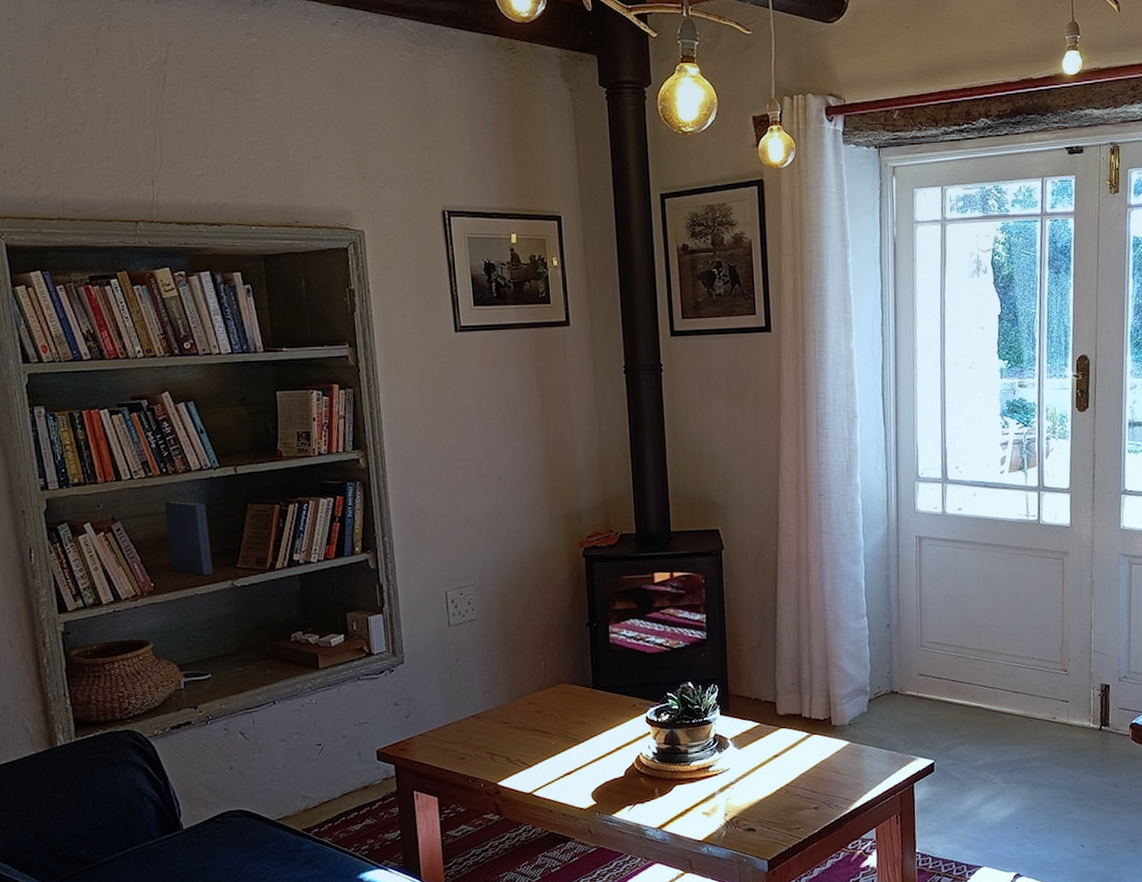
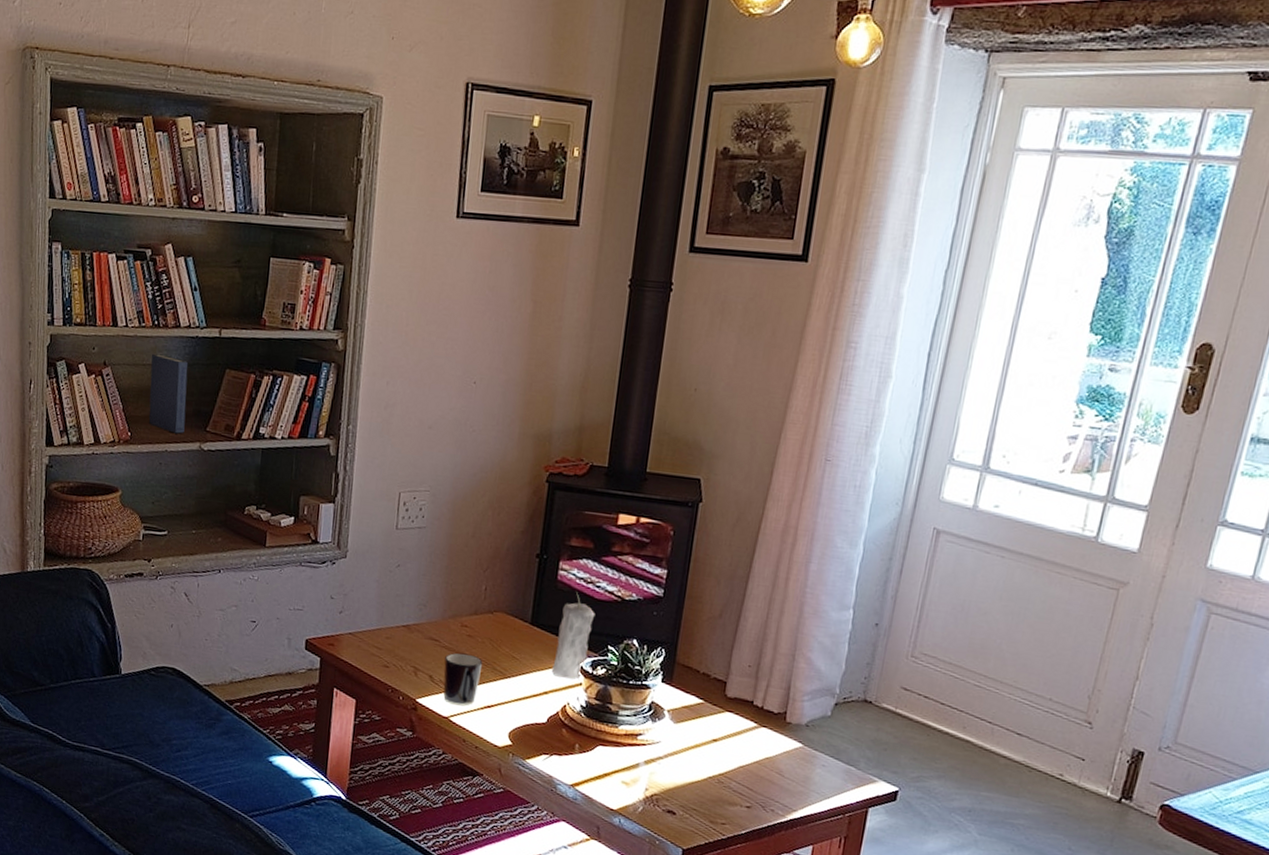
mug: none [518,728,556,781] -> present [443,652,483,708]
candle: none [619,650,650,733] -> present [551,591,595,680]

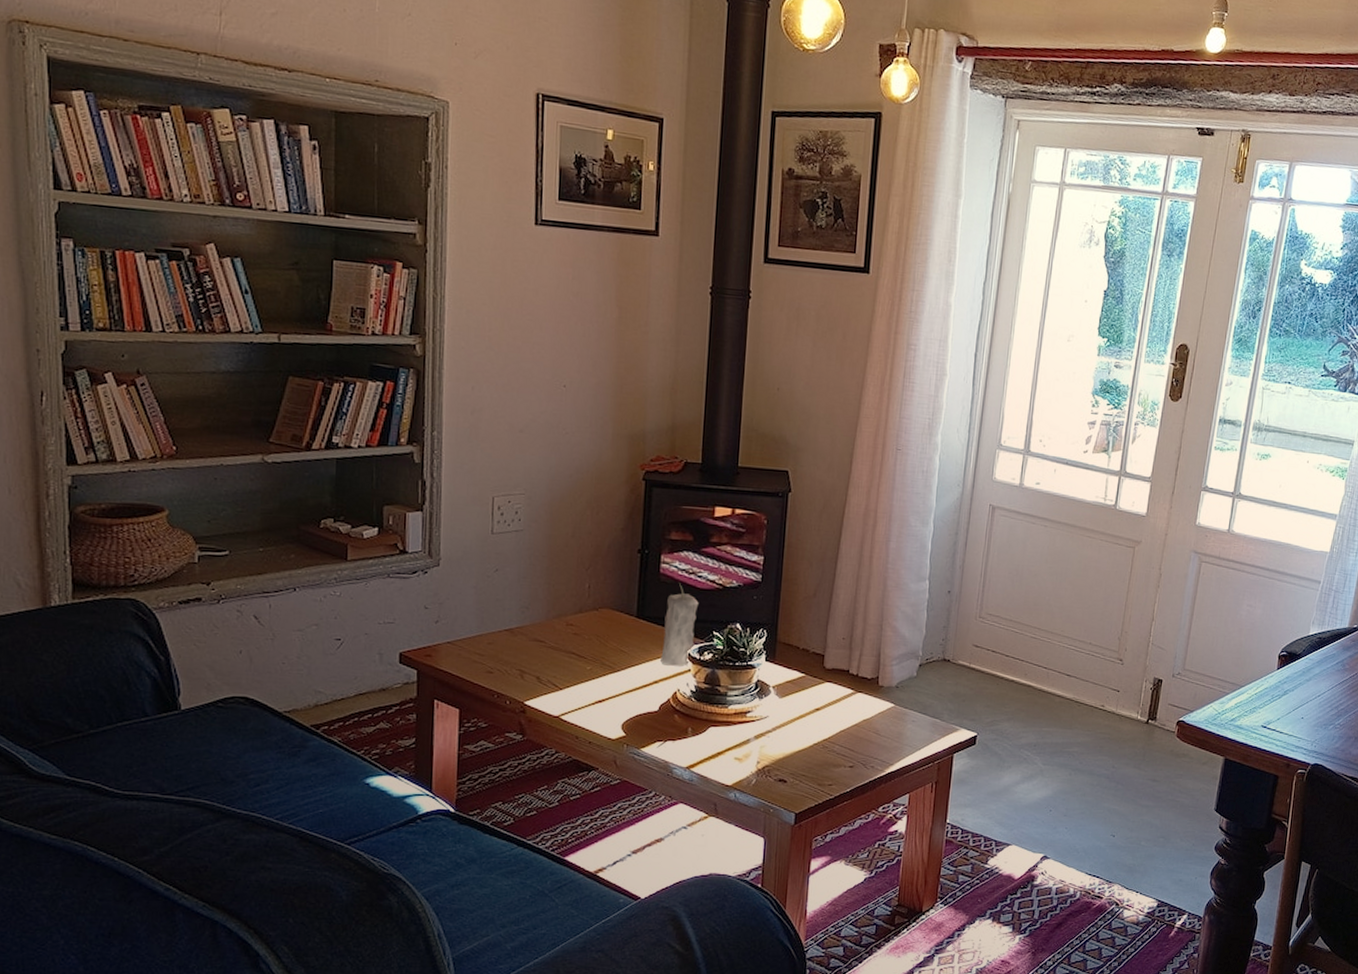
book: present [148,354,188,434] -> none [197,361,244,447]
mug: present [443,652,483,708] -> none [551,651,591,705]

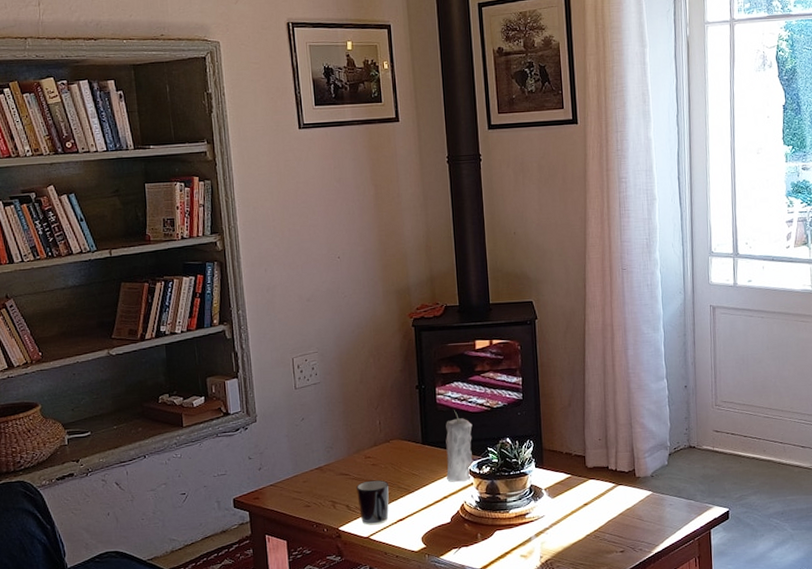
mug: none [551,651,591,705] -> present [356,480,389,527]

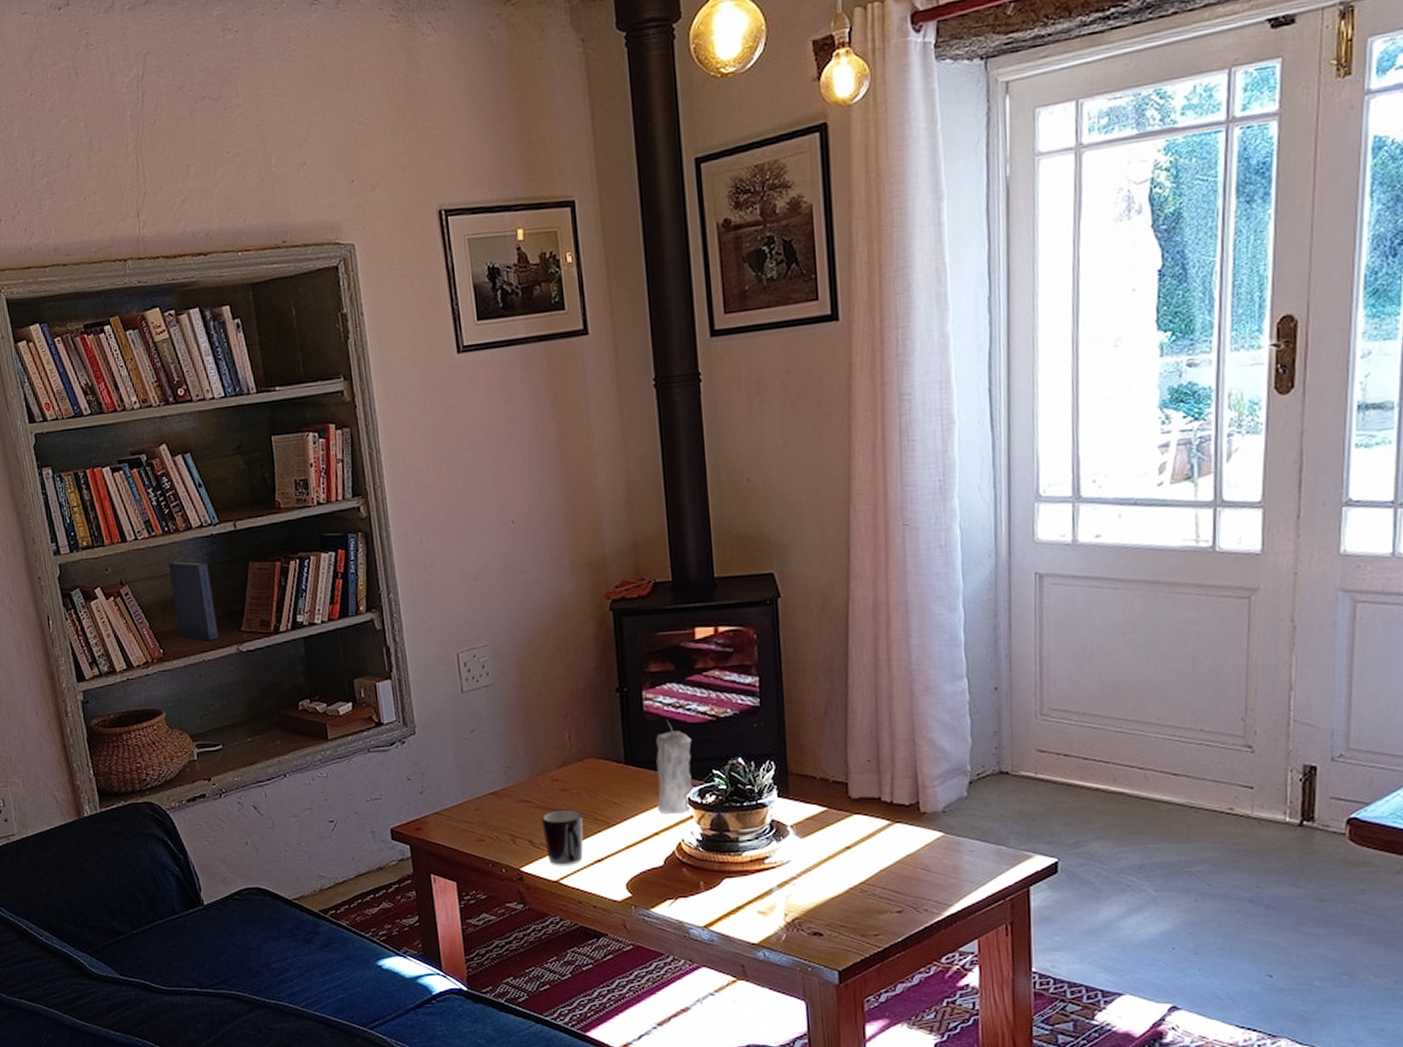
book: none [51,280,92,346] -> present [169,560,218,641]

